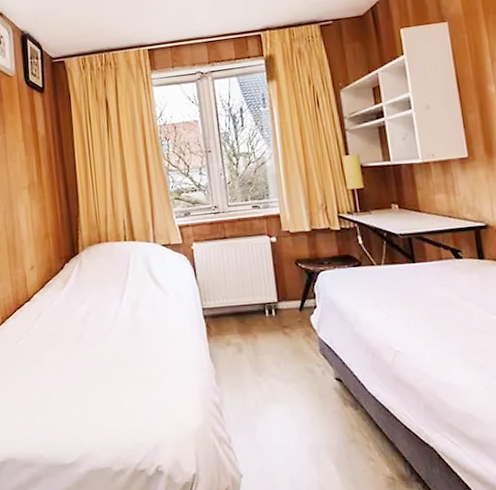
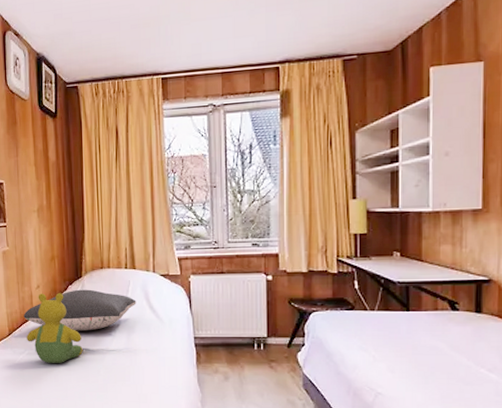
pillow: none [17,266,139,313] -> present [23,289,137,331]
teddy bear: none [21,272,84,352] -> present [27,293,83,364]

